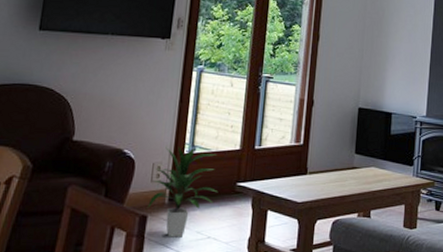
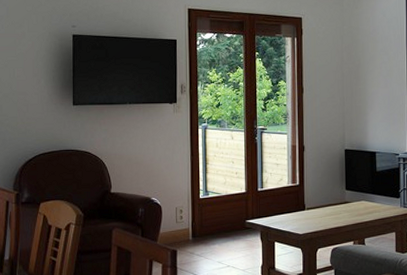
indoor plant: present [148,146,218,237] -> none [176,192,232,267]

